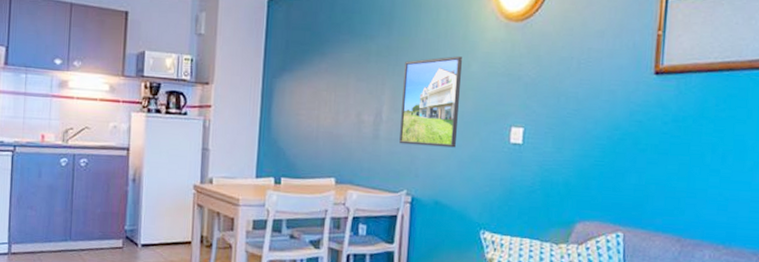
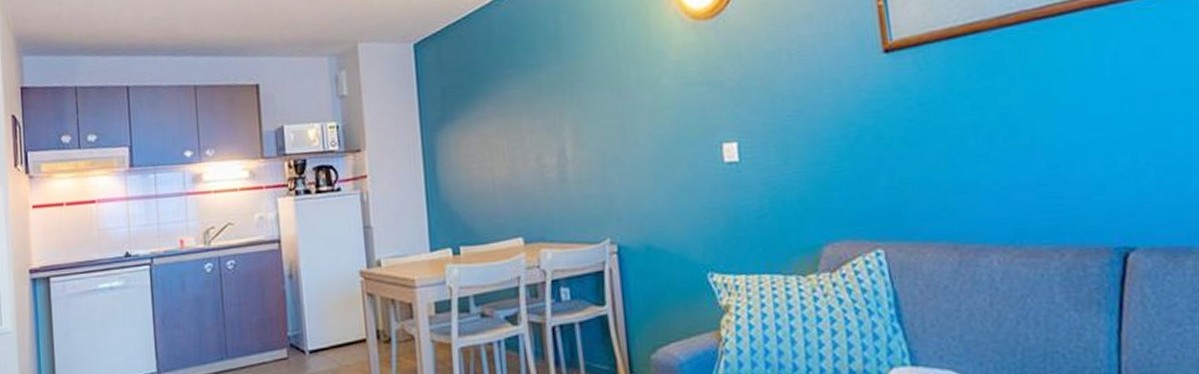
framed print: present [399,56,462,148] -> none [583,71,660,185]

